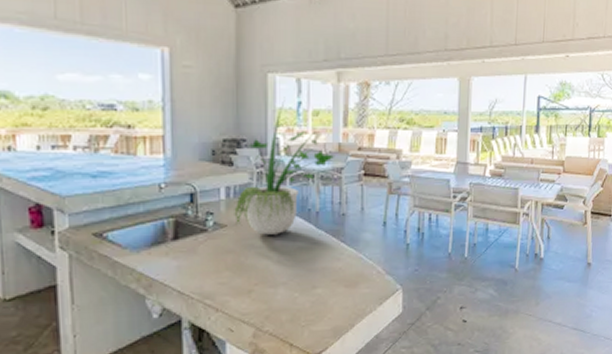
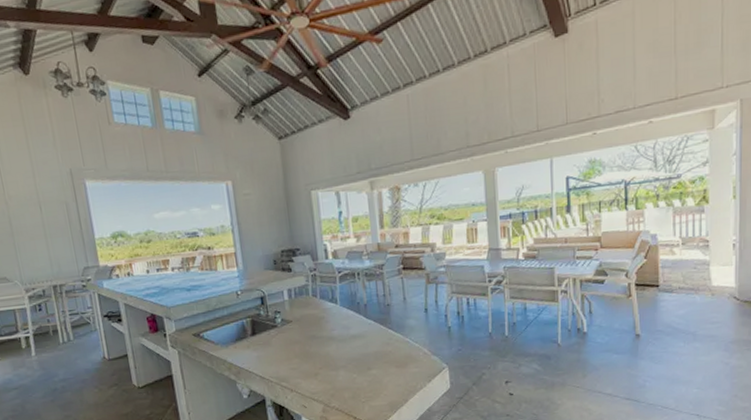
potted plant: present [234,100,335,235] -> none [295,212,376,327]

